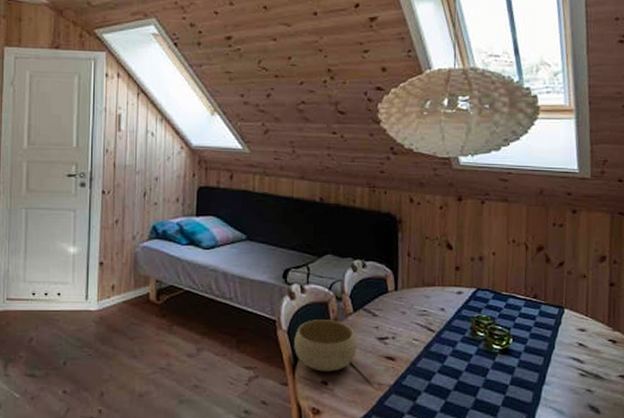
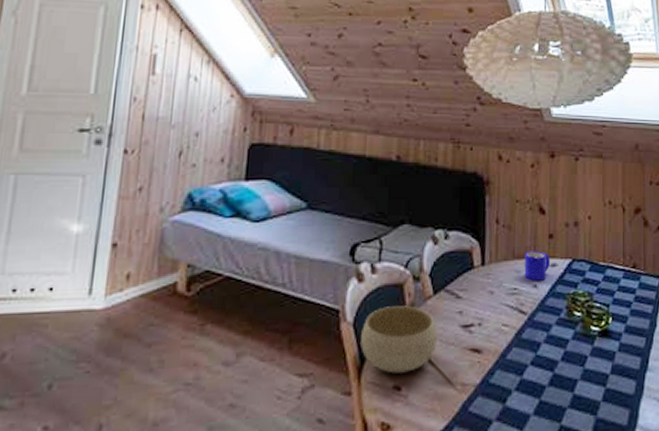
mug: none [433,280,457,305] -> present [524,251,551,281]

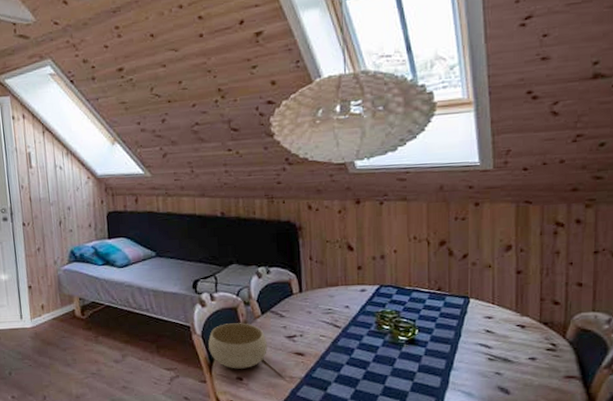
mug: present [524,251,551,281] -> none [336,280,360,303]

